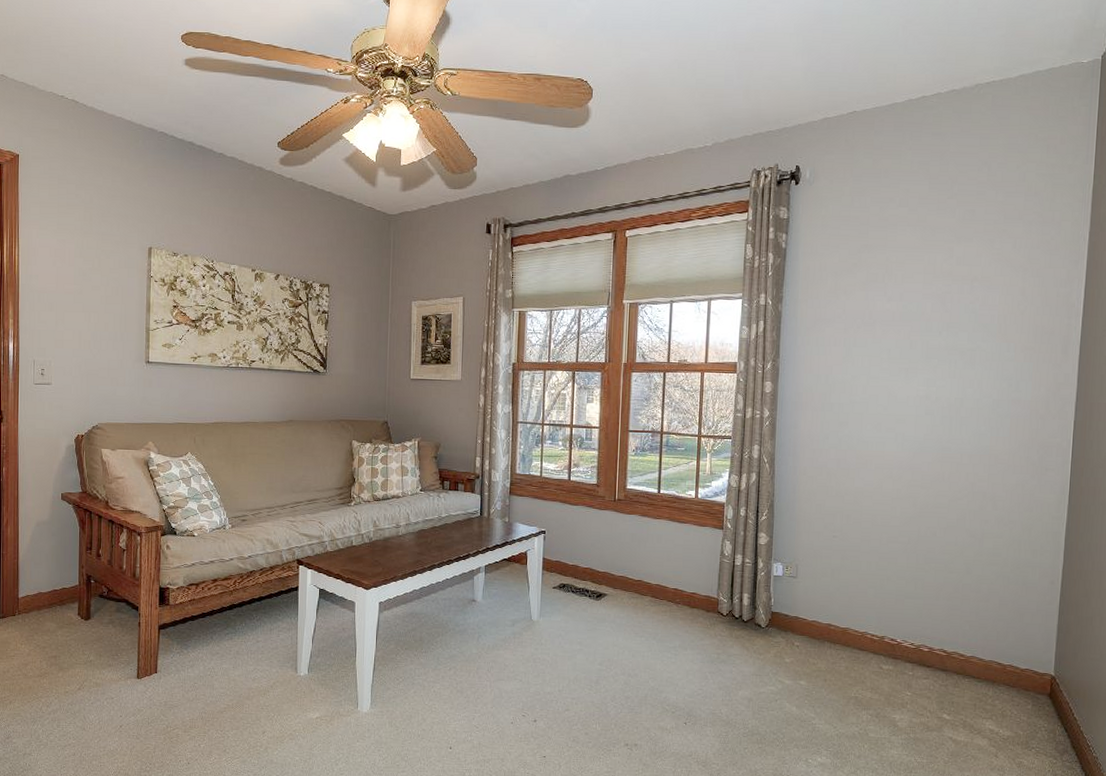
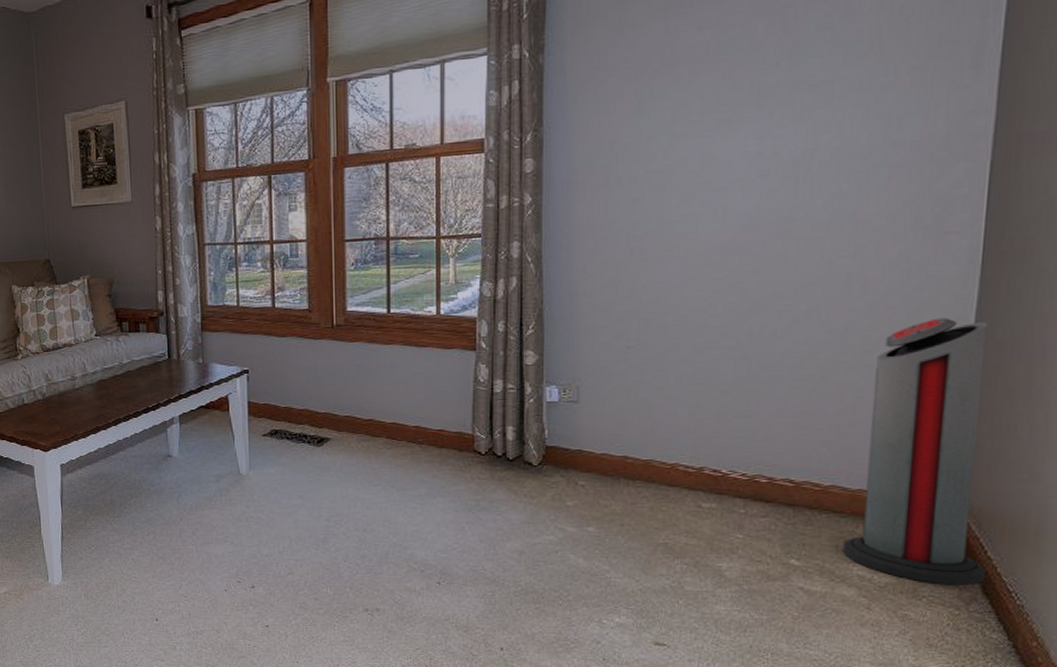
air purifier: none [979,532,1074,740] -> present [843,317,988,585]

